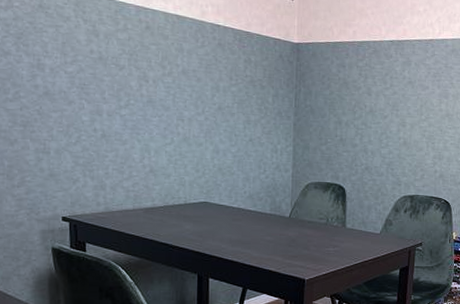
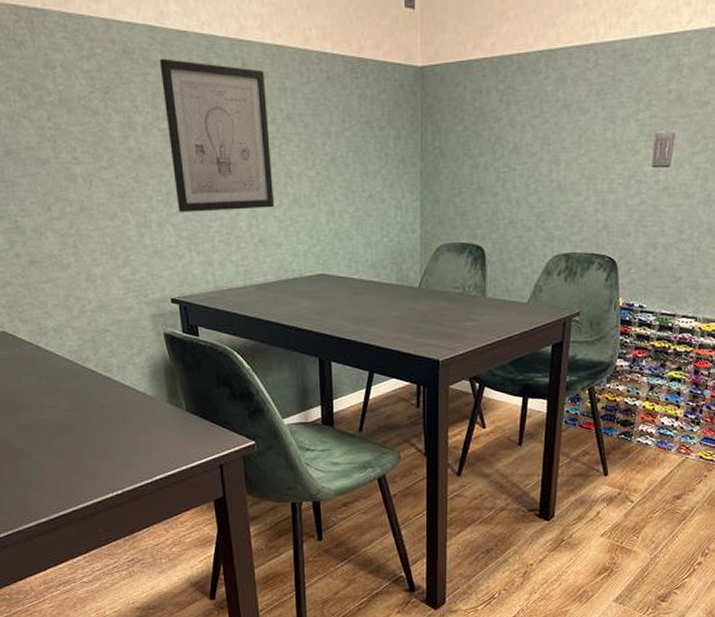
wall art: none [72,15,167,144] -> present [159,58,275,213]

